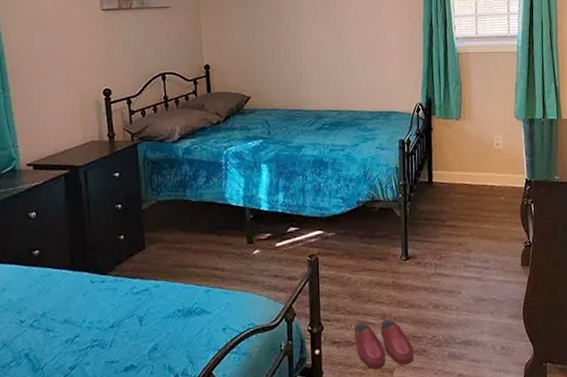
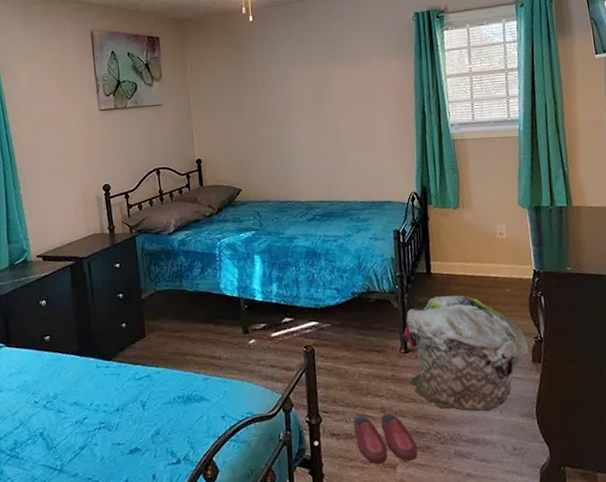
laundry basket: none [404,203,518,314] -> present [403,295,528,411]

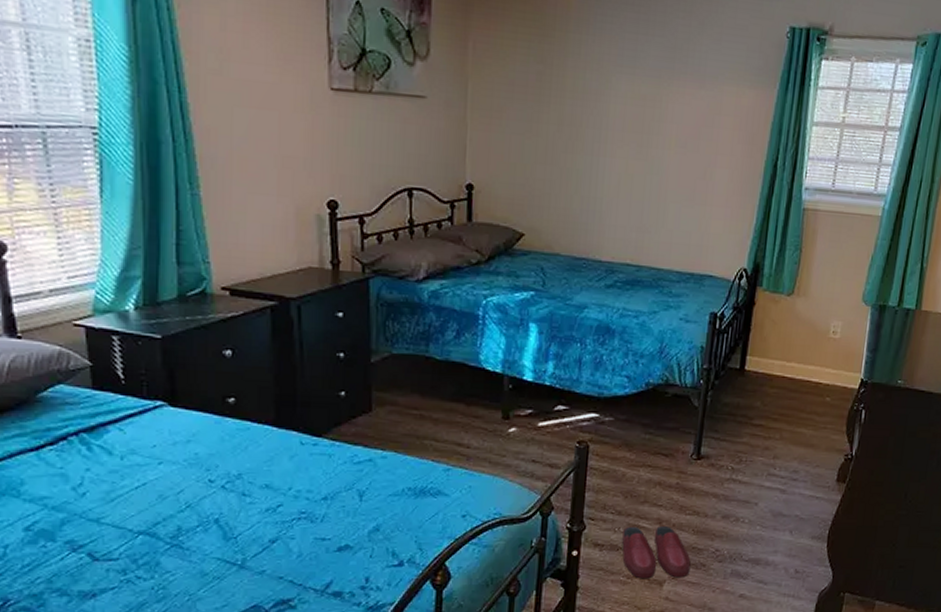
laundry basket: present [403,295,528,411] -> none [696,398,836,530]

